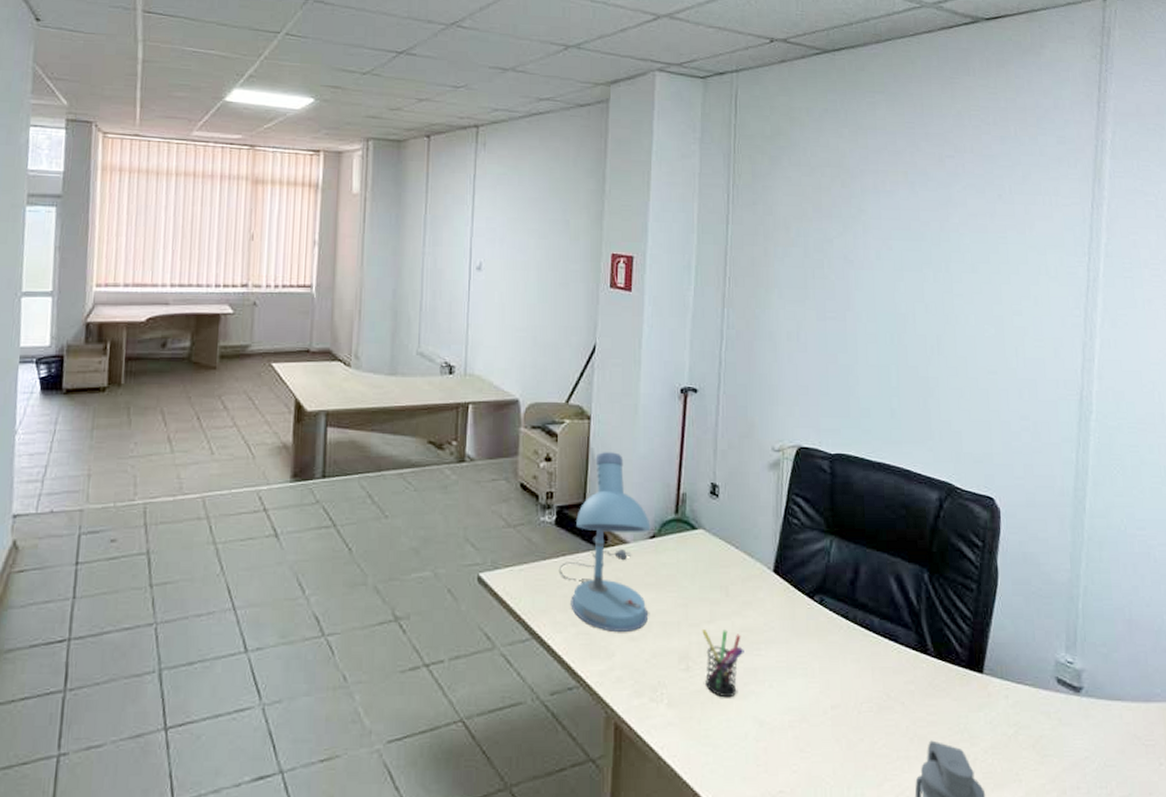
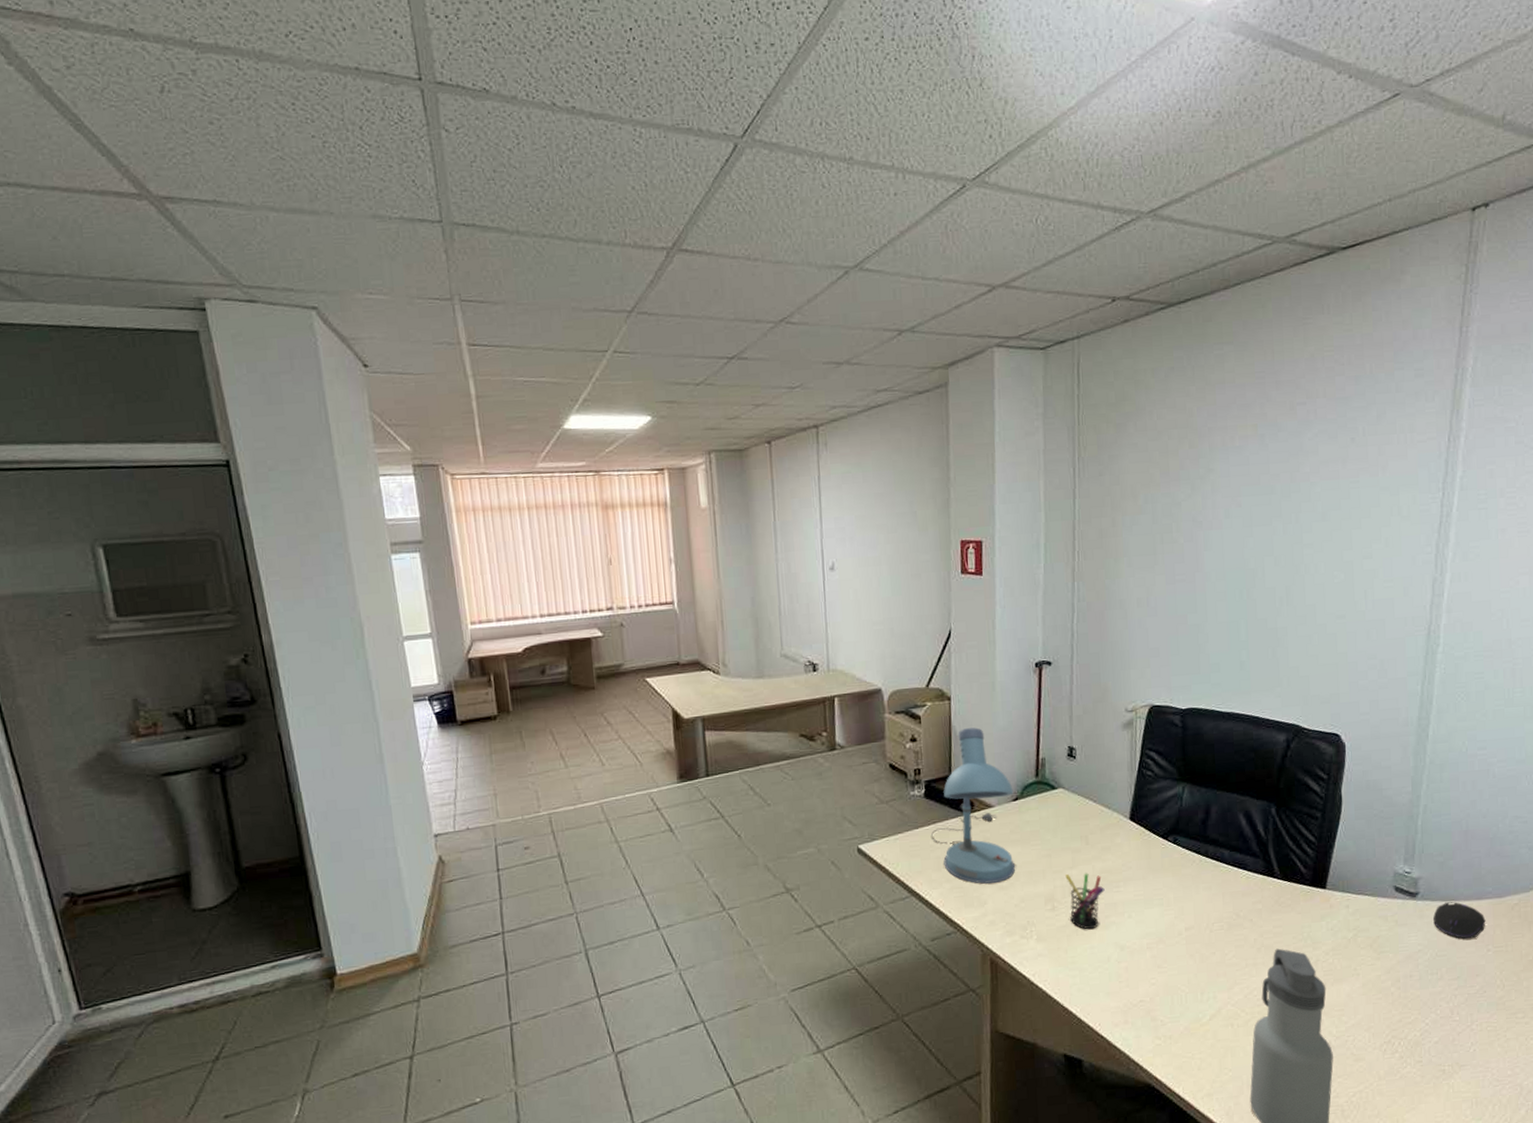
computer mouse: none [1099,702,1156,749] -> present [1433,902,1486,940]

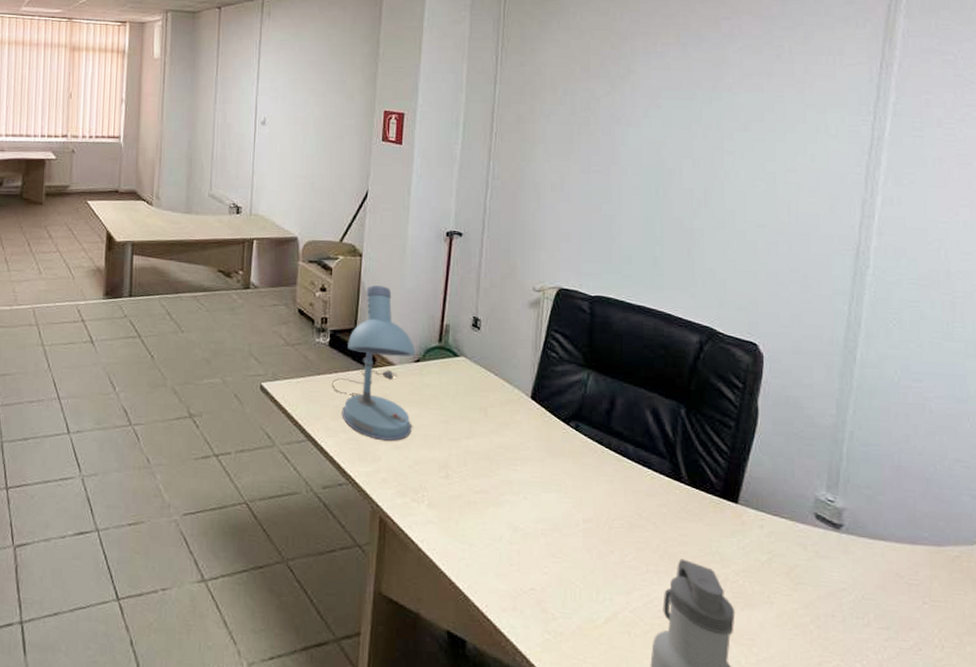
pen holder: present [1065,873,1105,930] -> none [461,444,501,505]
computer mouse: present [1433,902,1486,940] -> none [860,541,921,587]

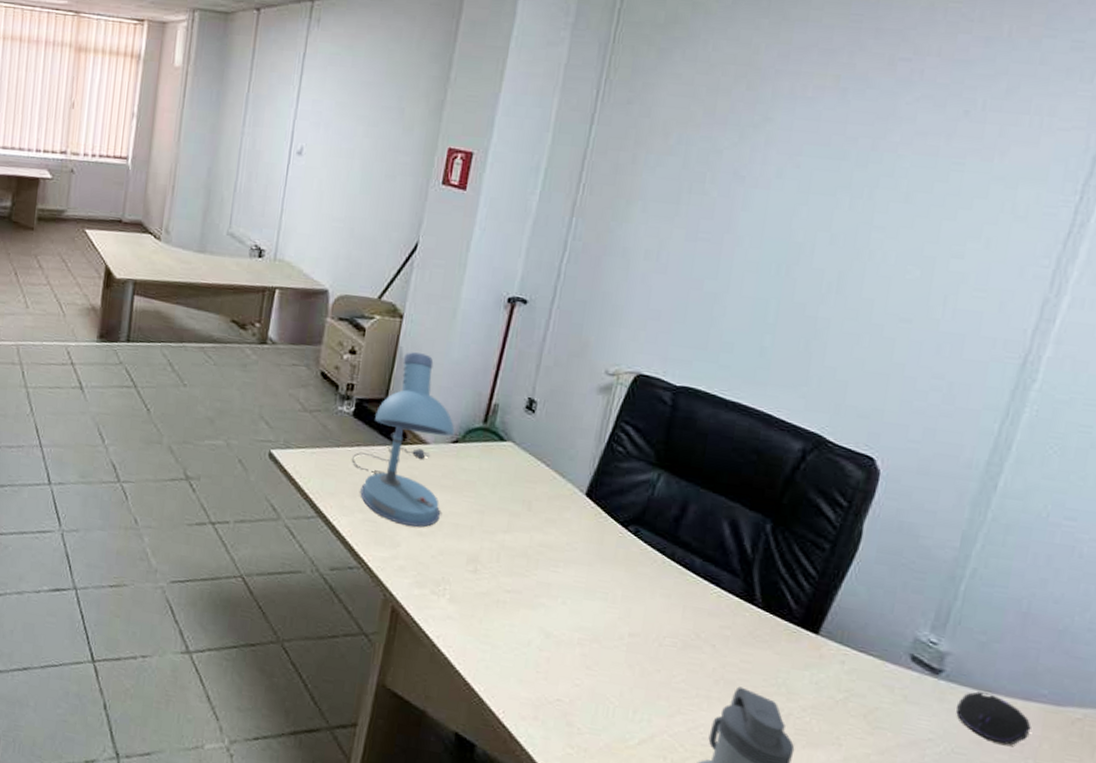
computer mouse: none [860,541,921,587] -> present [956,691,1031,745]

